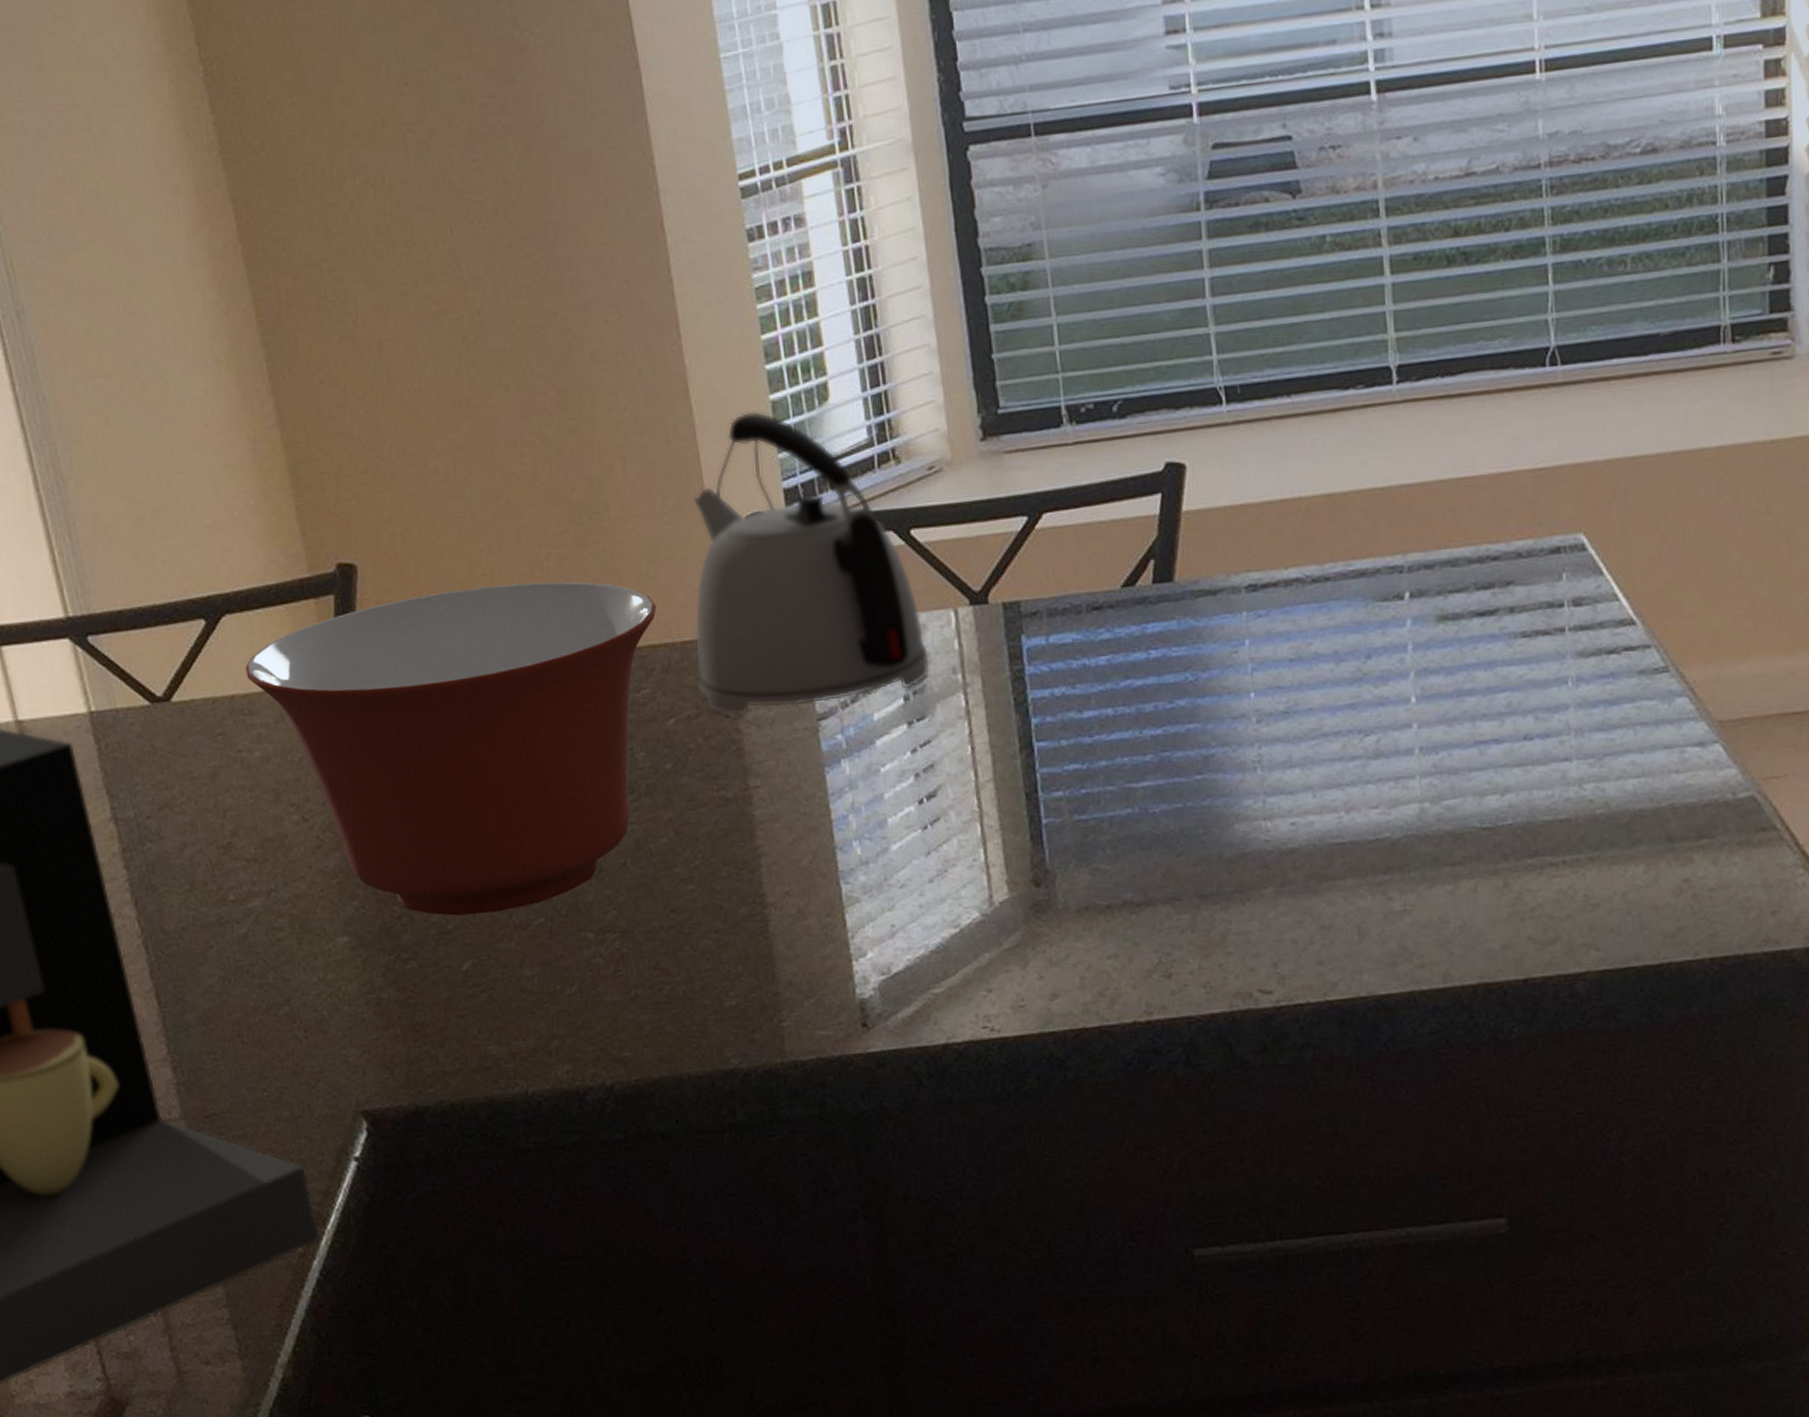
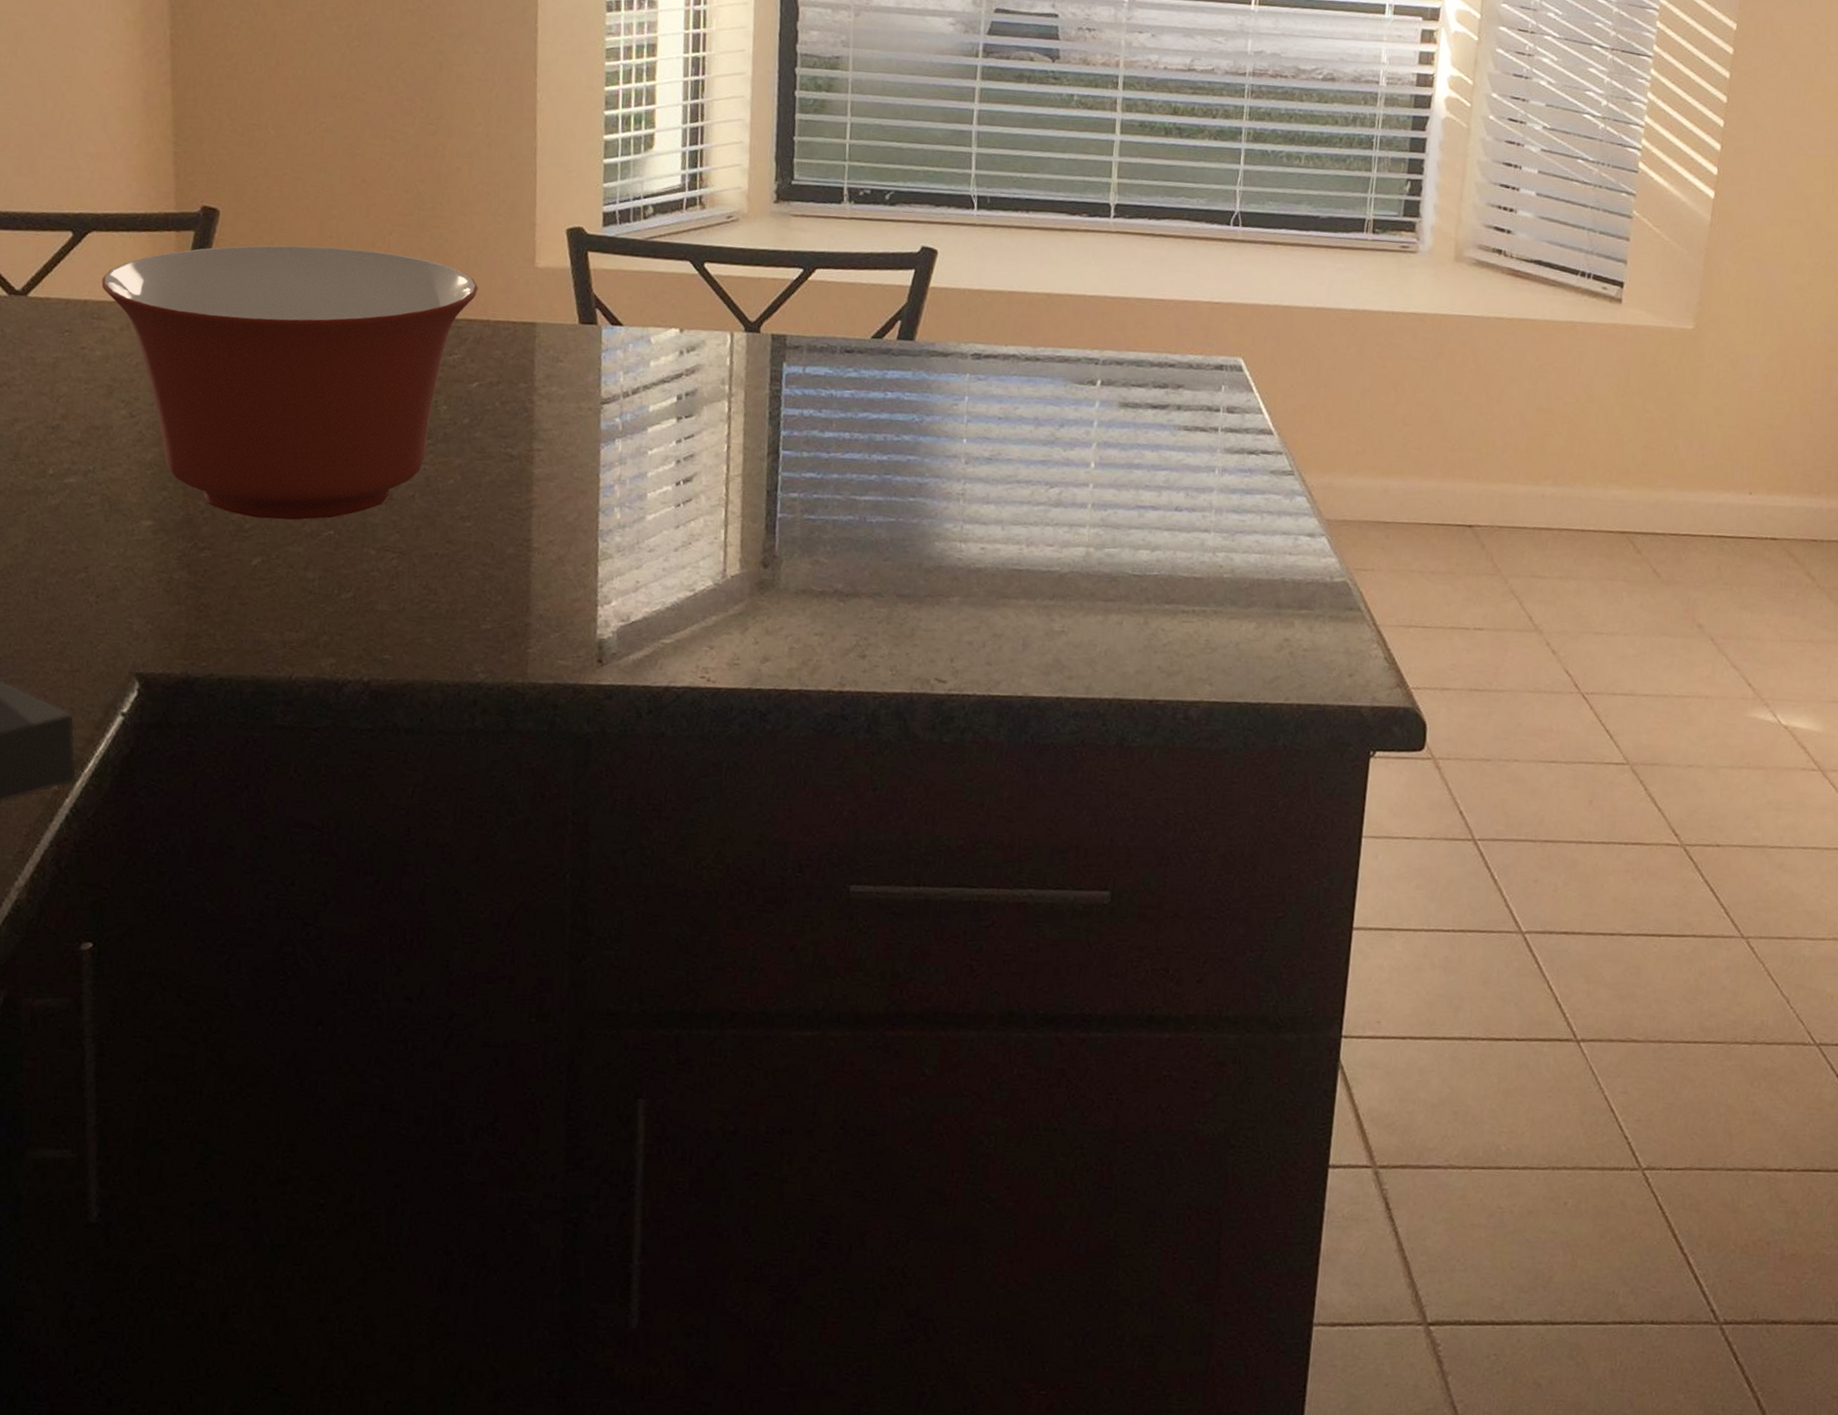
kettle: present [693,411,931,717] -> none [502,145,705,390]

